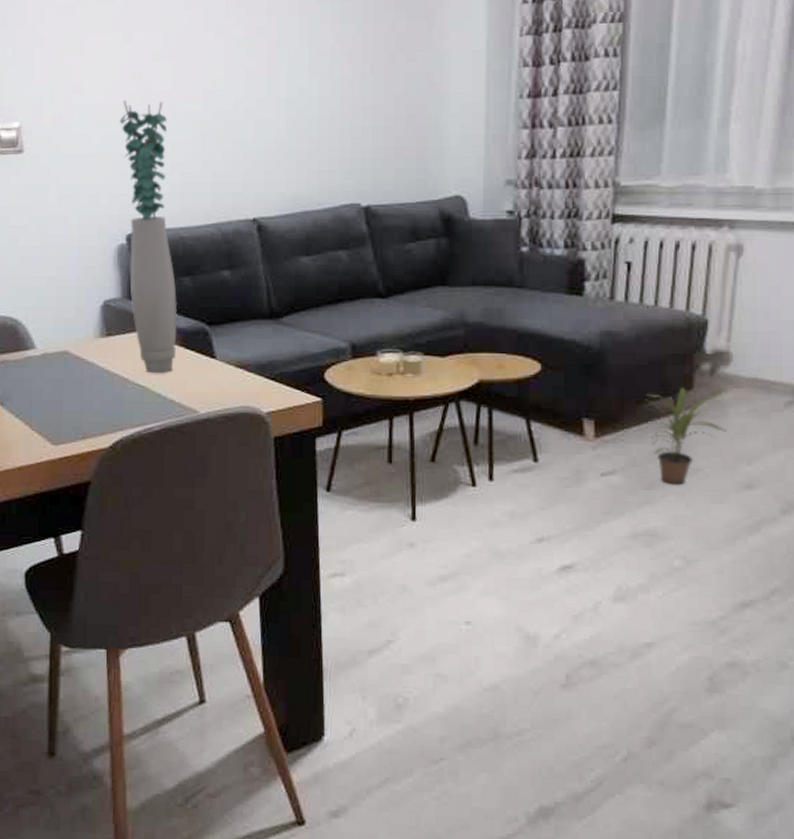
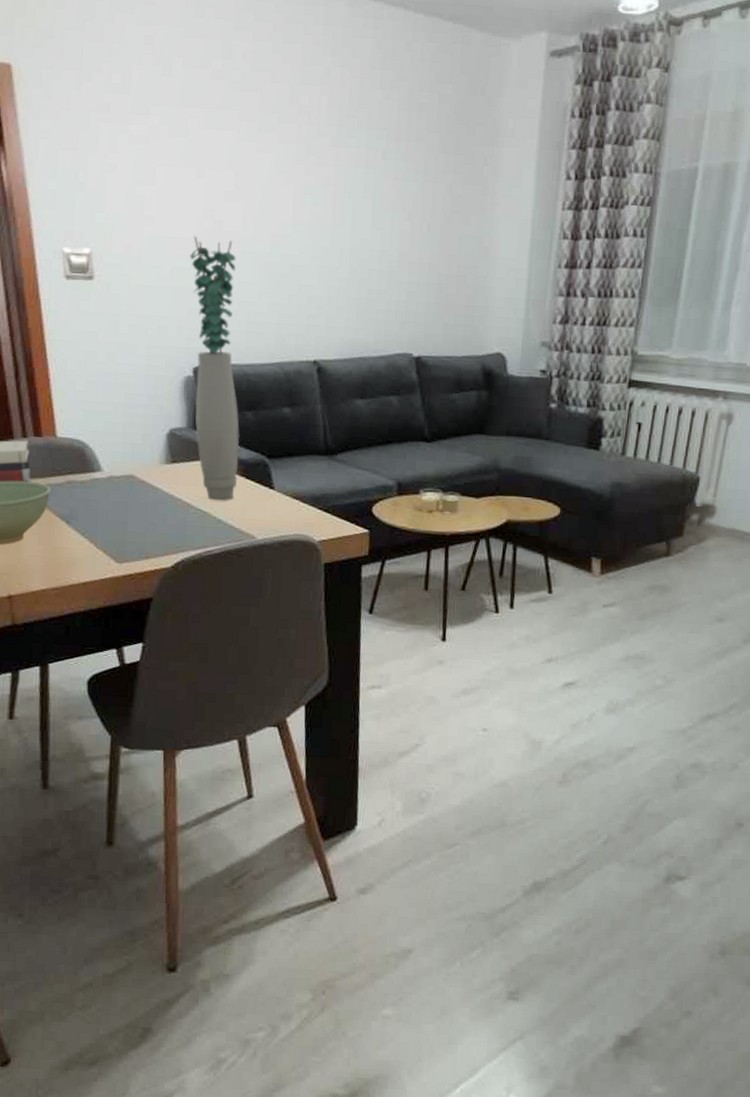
potted plant: present [645,388,729,484] -> none [644,534,711,616]

